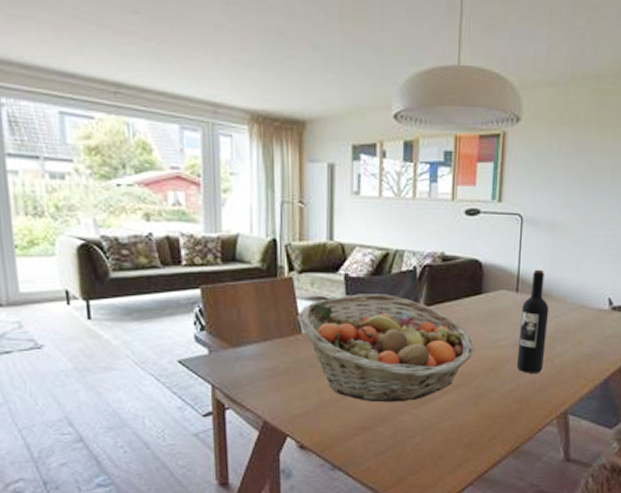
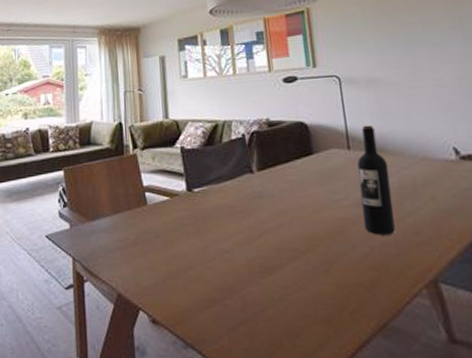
fruit basket: present [297,294,474,403] -> none [143,162,315,272]

